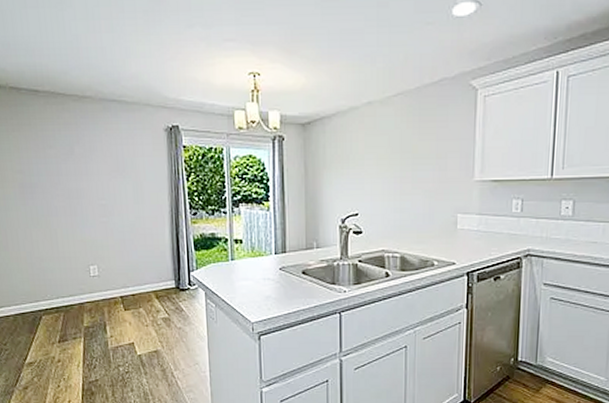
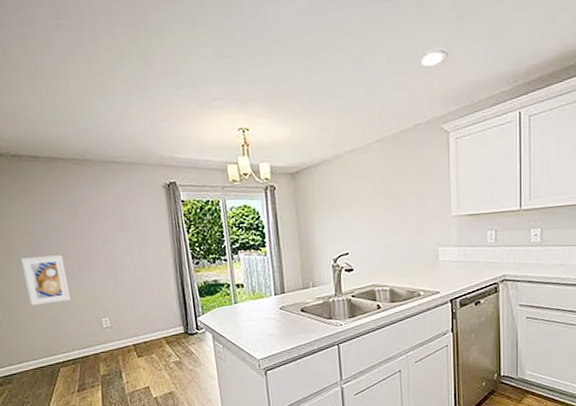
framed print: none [11,195,60,247] -> present [21,255,71,306]

